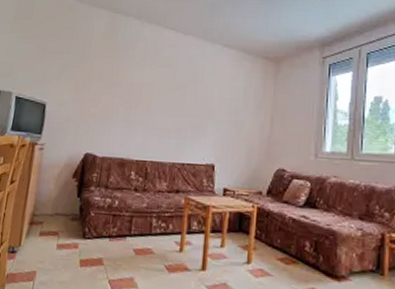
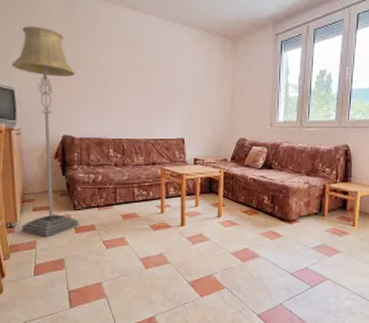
floor lamp: none [23,43,108,268] -> present [12,25,79,237]

